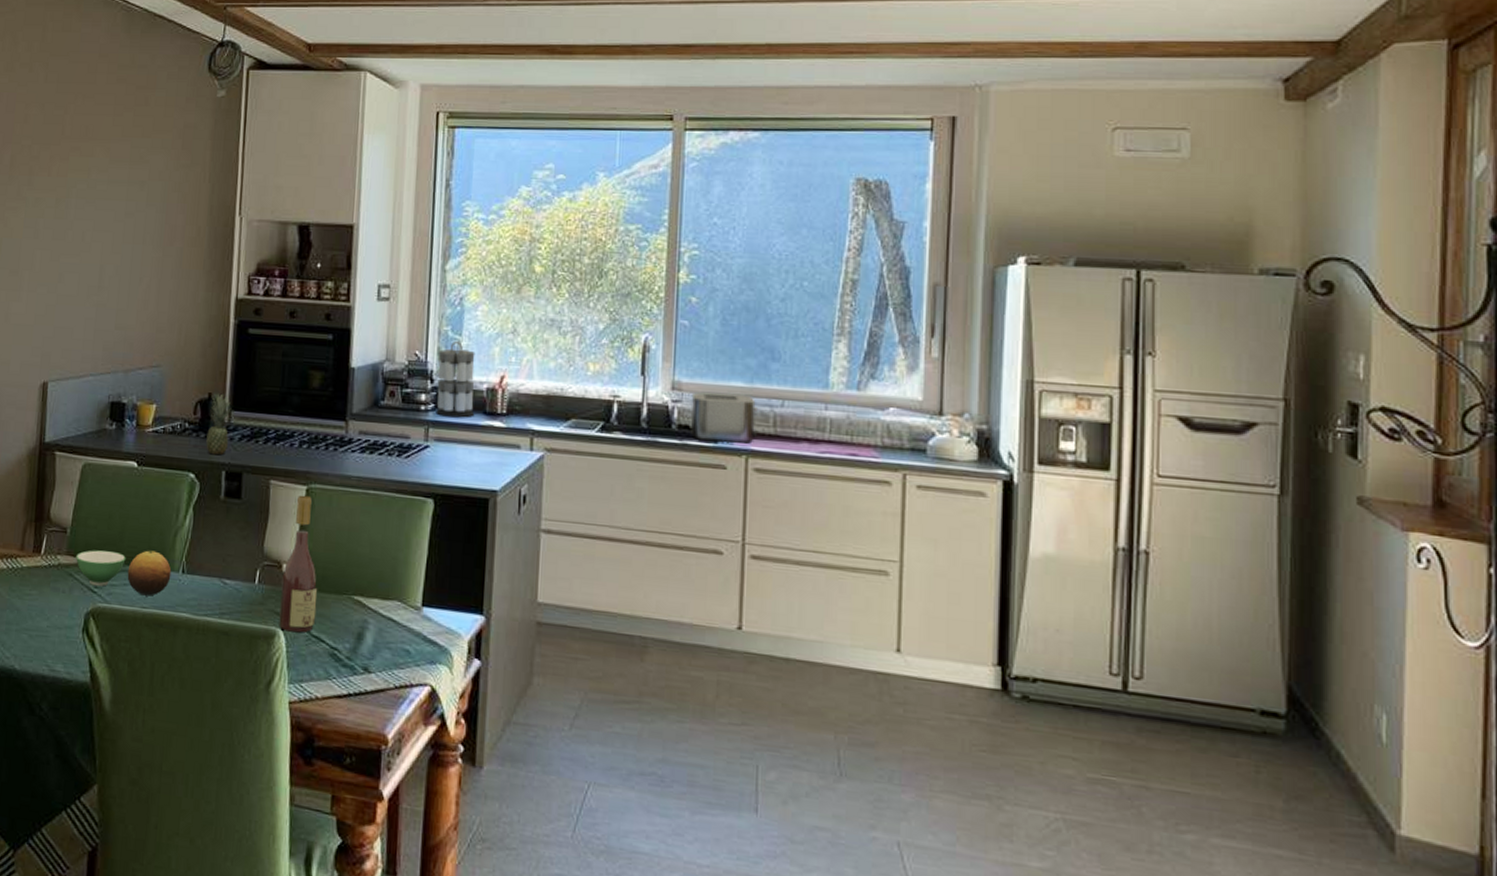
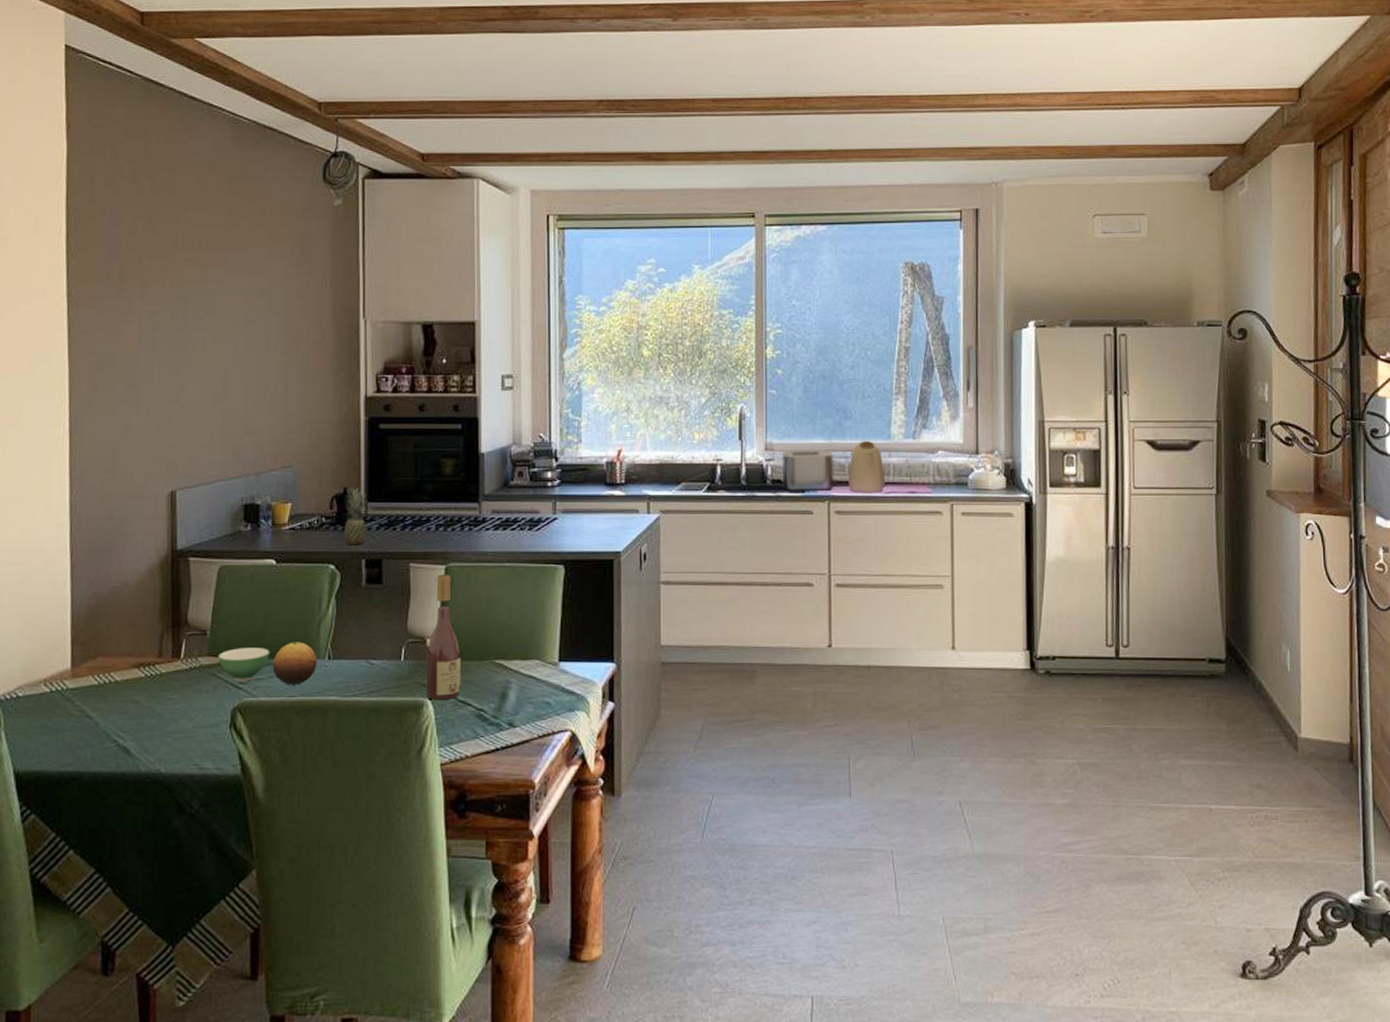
spice rack: present [435,341,475,418] -> none [560,422,597,491]
kettle: none [772,387,820,452] -> present [848,440,886,493]

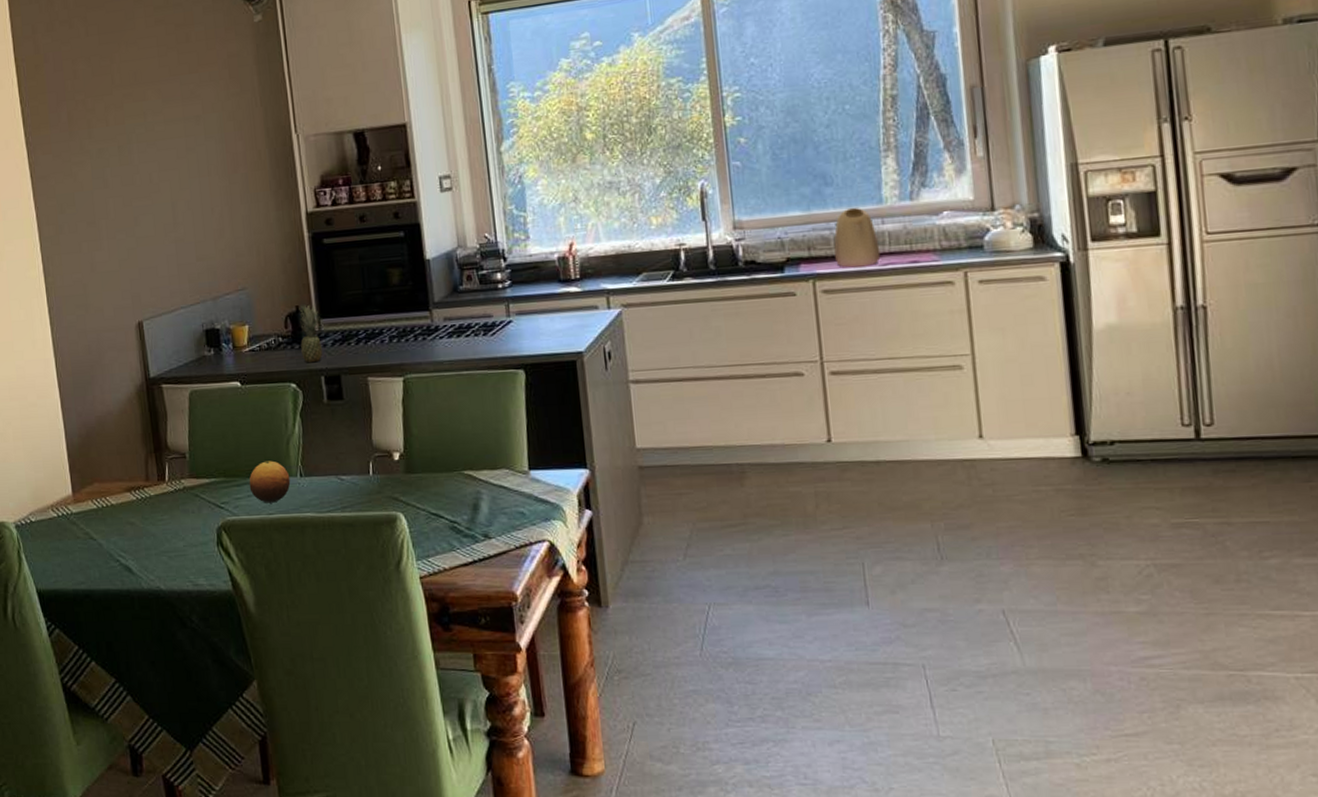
bowl: present [218,648,270,682] -> none [199,468,246,502]
wine bottle: present [426,574,462,700] -> none [394,386,432,514]
toaster: present [781,449,837,492] -> none [754,222,822,274]

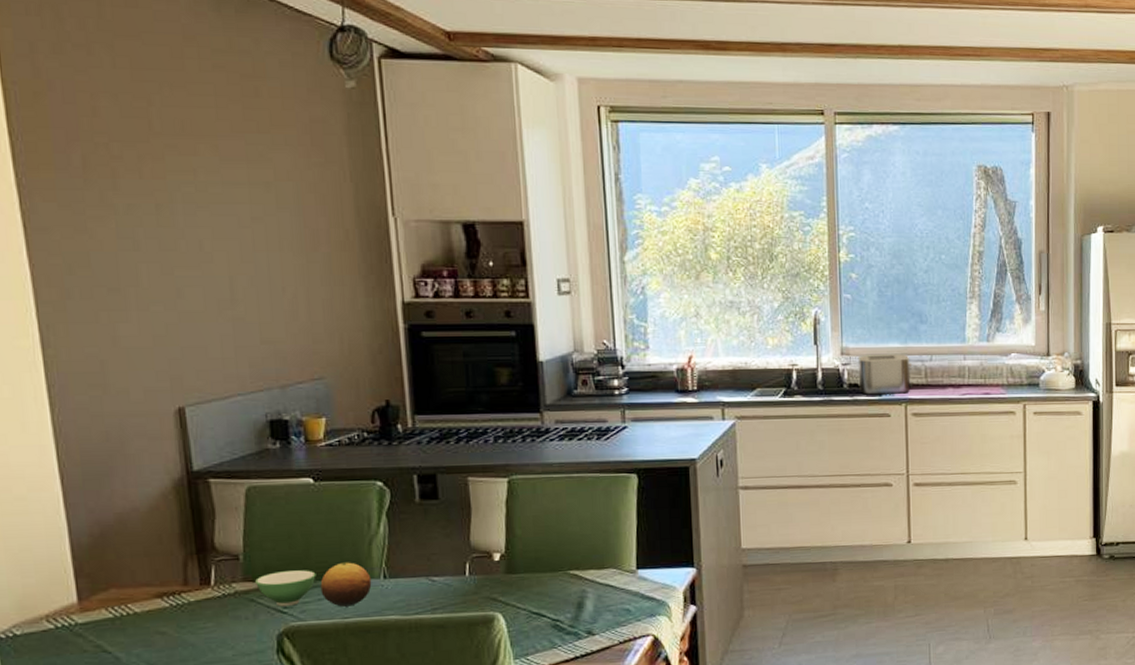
bowl: none [199,468,246,502] -> present [255,570,316,607]
fruit: present [299,304,322,363] -> none [389,399,416,461]
toaster: none [754,222,822,274] -> present [858,353,913,396]
kettle: present [834,207,881,268] -> none [924,343,961,395]

